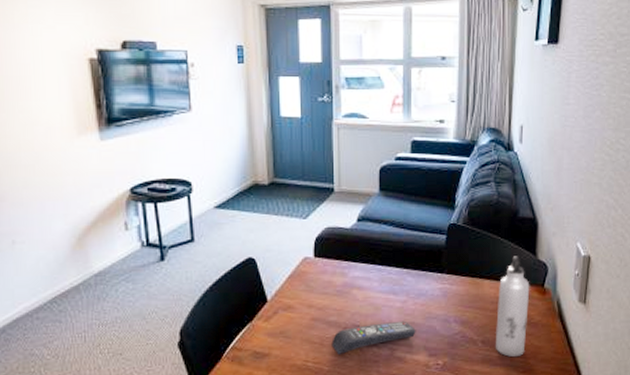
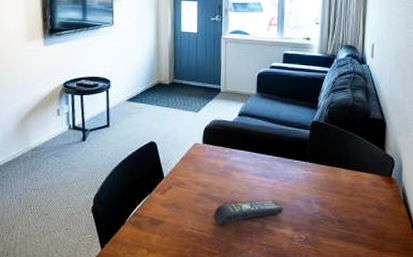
water bottle: present [496,256,530,357] -> none [350,150,379,235]

